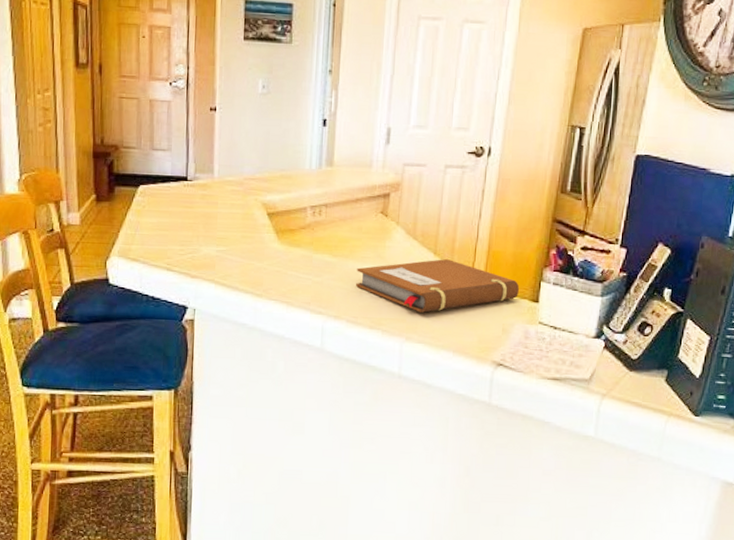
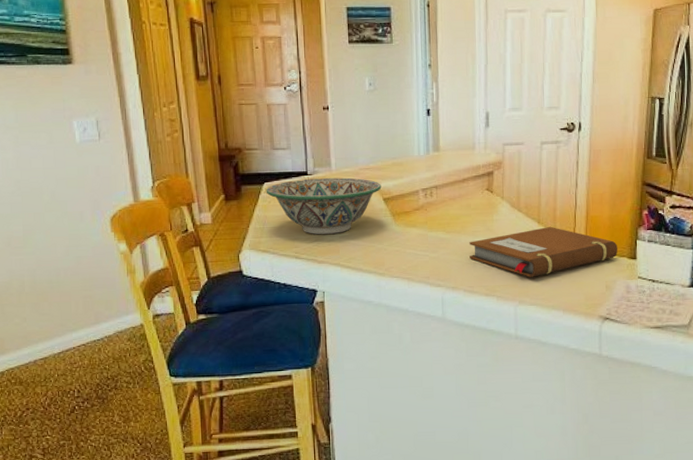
decorative bowl: none [141,185,267,247] -> present [266,177,382,234]

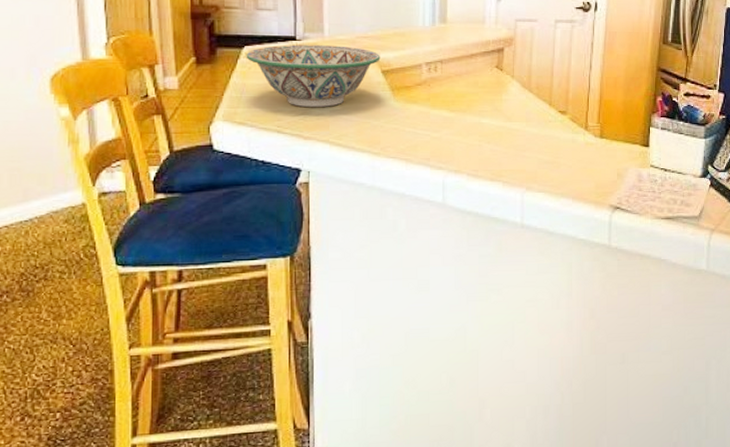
notebook: present [469,227,618,277] -> none [475,110,630,162]

